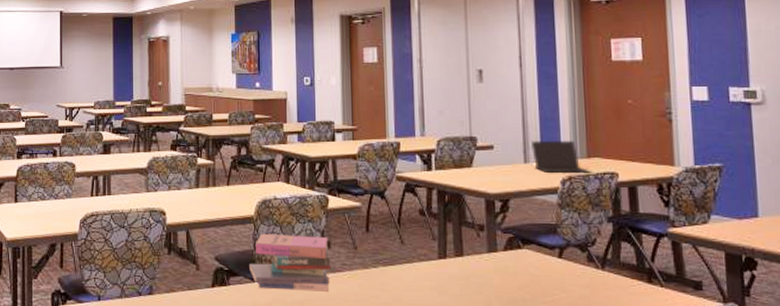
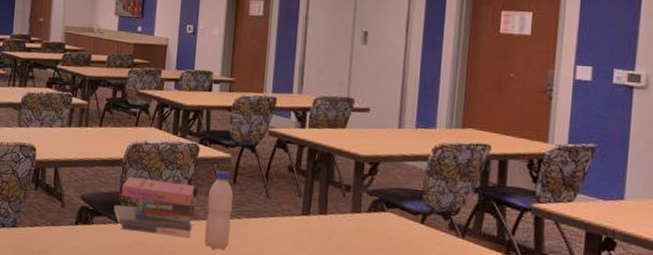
water bottle: none [342,219,369,301] -> present [204,170,234,250]
laptop: present [530,141,591,174] -> none [406,107,464,143]

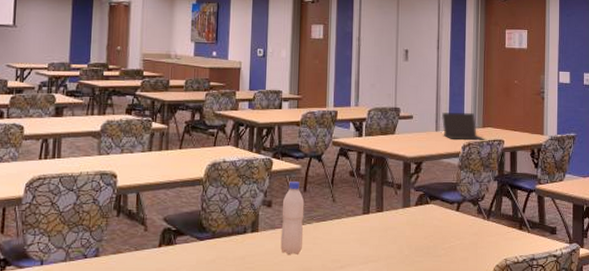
books: present [114,176,196,238] -> none [196,194,272,247]
laptop: none [406,107,464,143] -> present [441,112,485,141]

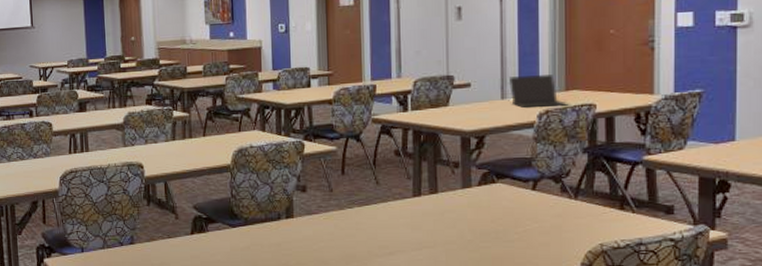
water bottle: present [280,180,305,254] -> none [318,163,345,241]

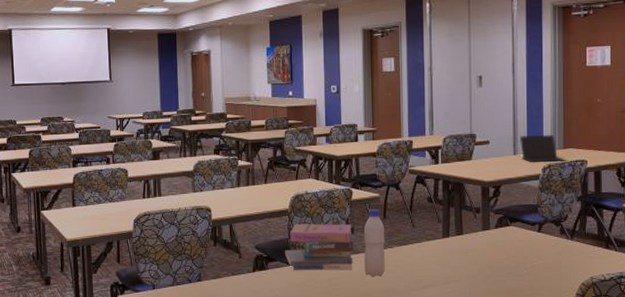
books: none [227,180,308,234] -> present [285,223,355,271]
water bottle: none [318,163,345,241] -> present [363,208,386,276]

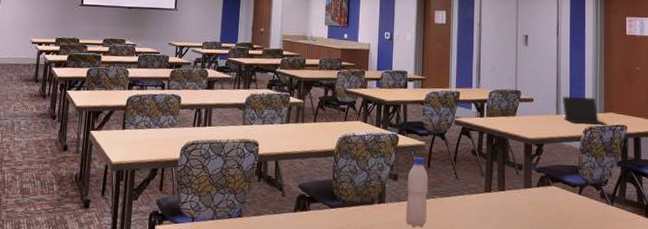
books: present [285,223,355,271] -> none [328,165,398,218]

